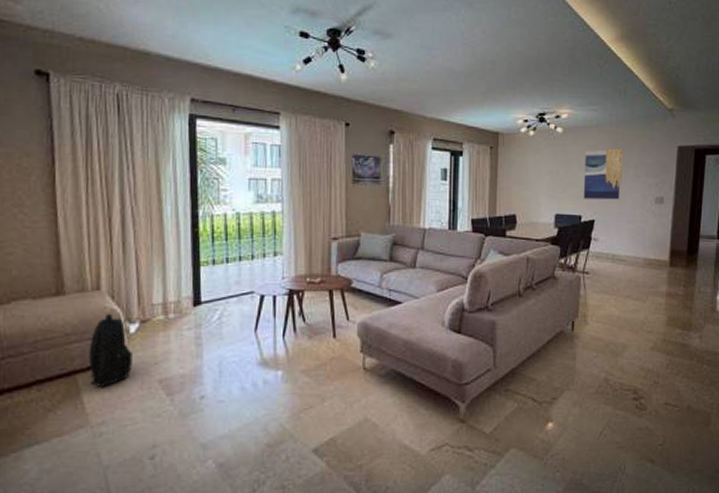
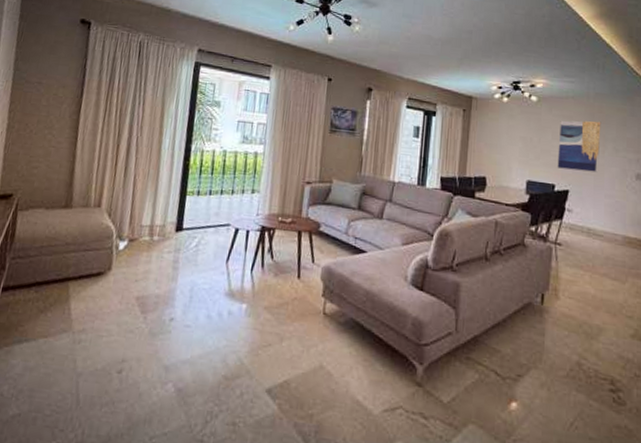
backpack: present [88,313,132,388] -> none [79,229,118,298]

